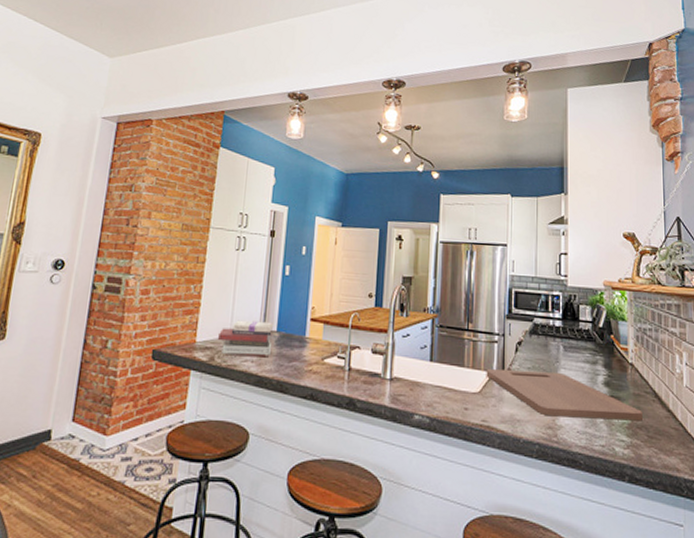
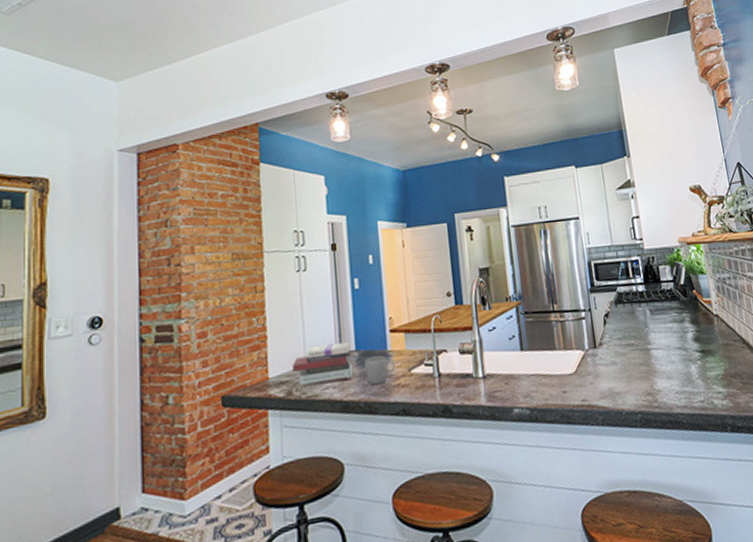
mug: none [282,339,310,367] -> present [364,355,395,385]
cutting board: present [486,369,643,421] -> none [578,337,735,383]

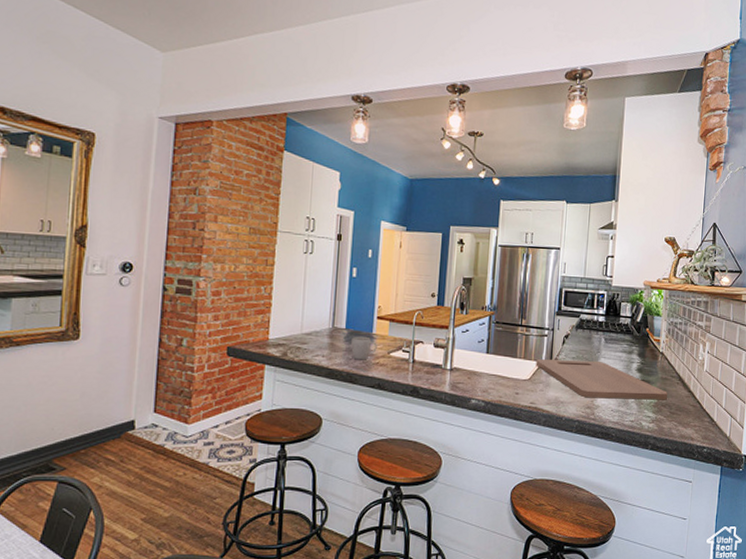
books: present [293,341,354,386] -> none [290,318,342,352]
cutting board: none [578,337,735,383] -> present [535,359,667,400]

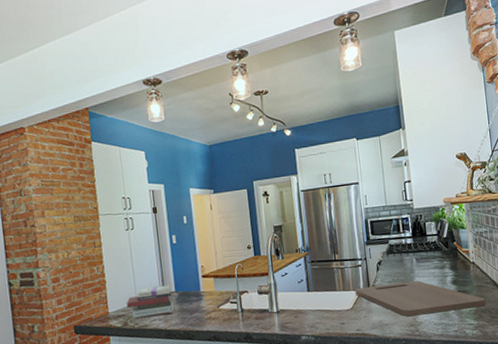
books: none [290,318,342,352] -> present [127,284,175,318]
mug: present [351,336,377,360] -> none [182,295,207,318]

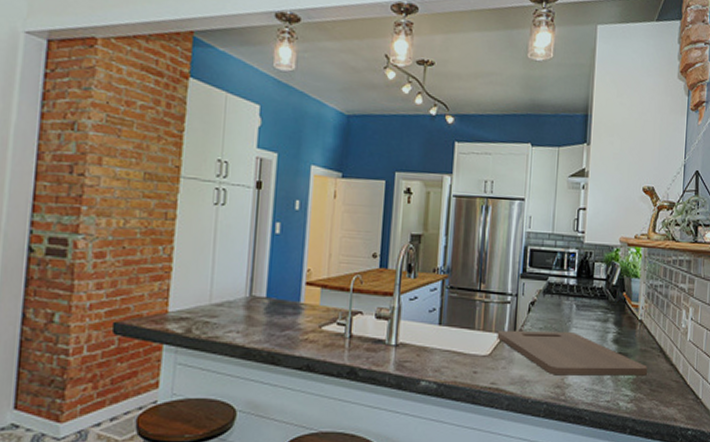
books: present [127,284,175,318] -> none [196,285,262,327]

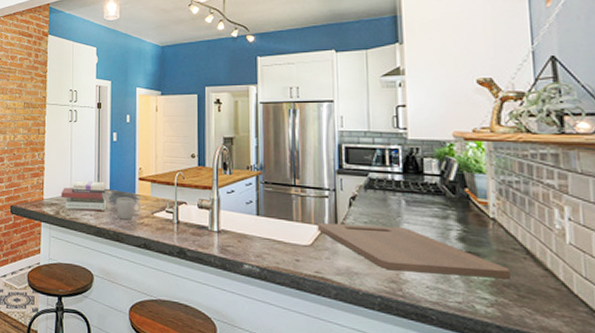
books: none [196,285,262,327] -> present [61,180,107,212]
mug: none [273,306,306,336] -> present [116,196,141,220]

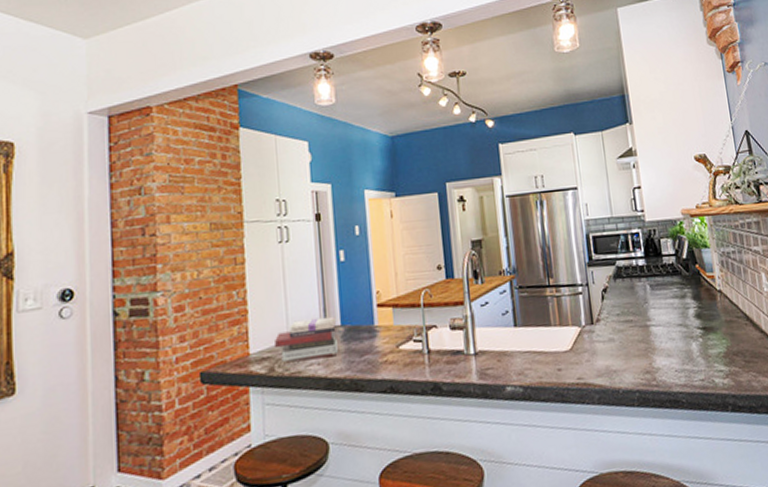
mug: present [116,196,141,220] -> none [350,330,383,362]
cutting board: present [317,223,510,279] -> none [574,313,738,361]

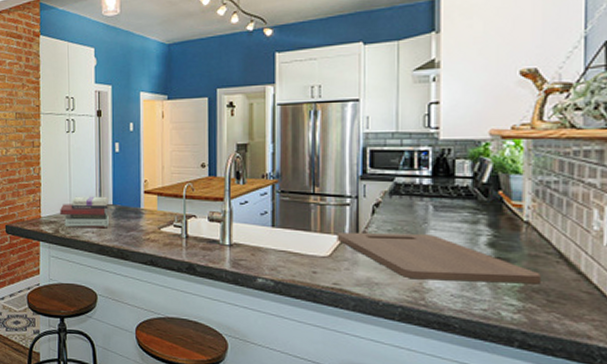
cutting board: none [574,313,738,361] -> present [337,233,541,285]

